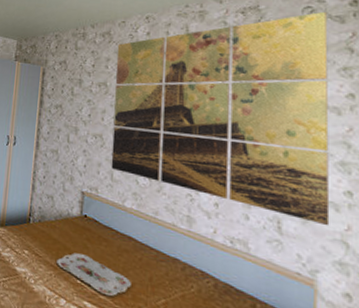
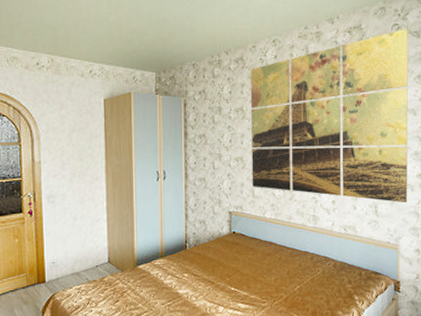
serving tray: present [57,252,131,297] -> none [213,265,274,295]

